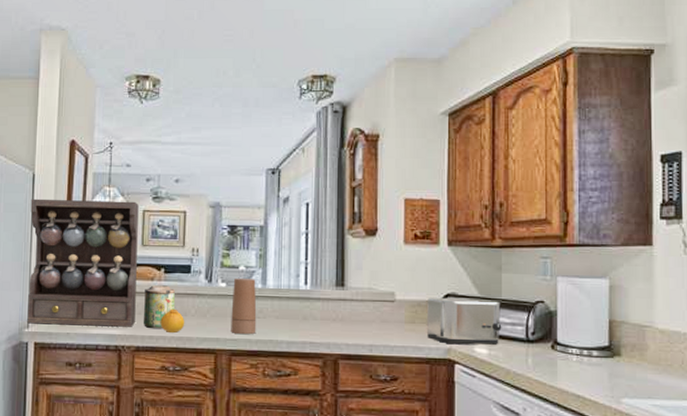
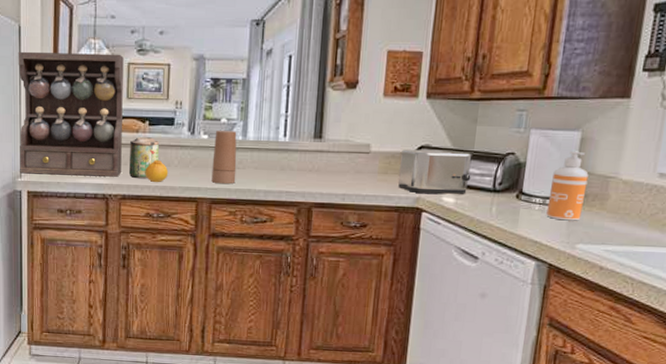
soap dispenser: none [585,299,623,373] -> present [546,151,589,221]

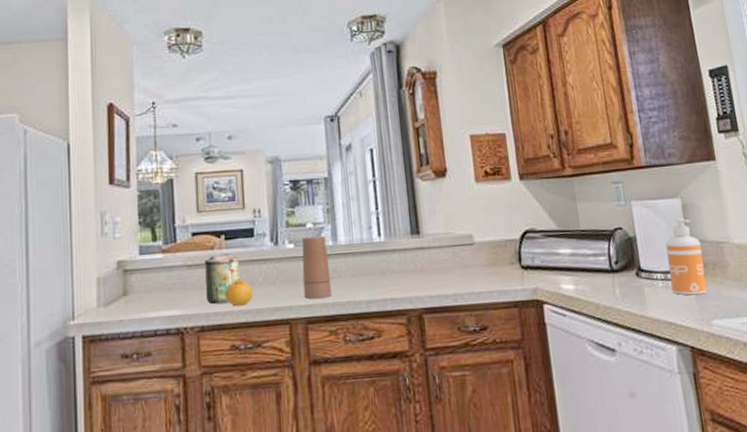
spice rack: present [18,51,124,177] -> none [67,164,197,315]
toaster: present [397,148,472,194] -> none [506,232,585,284]

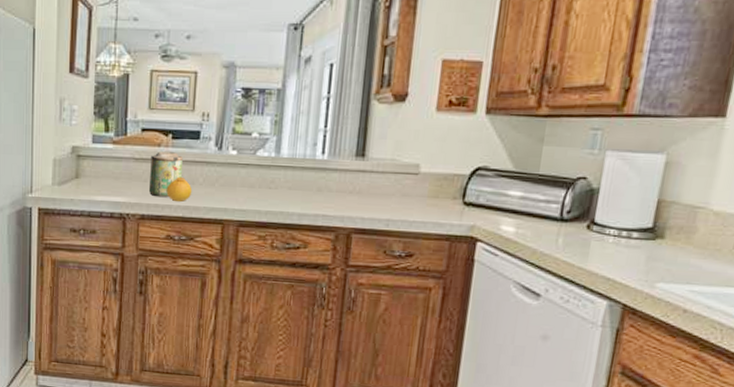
canister: present [301,236,332,299] -> none [240,146,270,206]
soap dispenser: present [665,218,708,296] -> none [621,176,673,257]

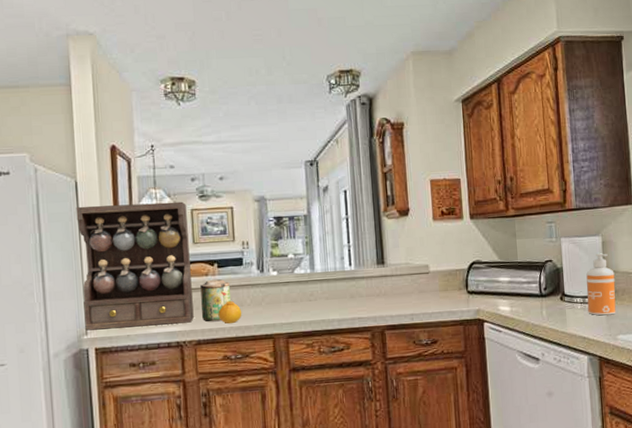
spice rack: none [31,56,146,195] -> present [76,201,194,331]
soap dispenser: none [621,176,673,257] -> present [586,253,616,316]

